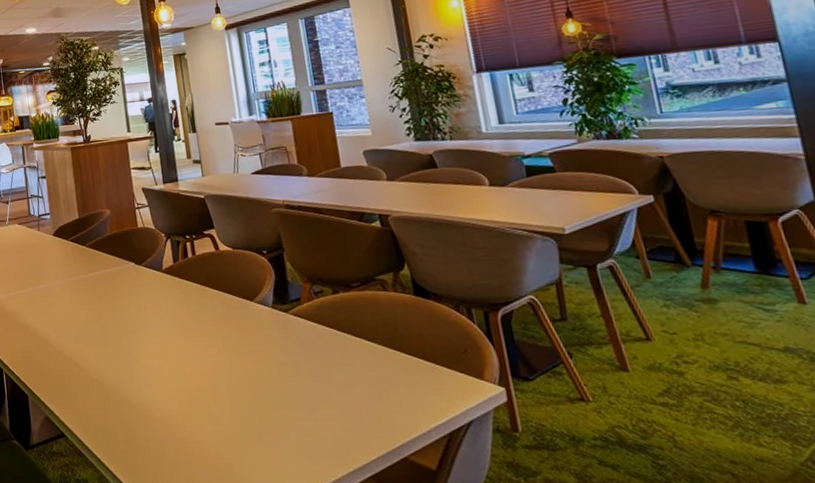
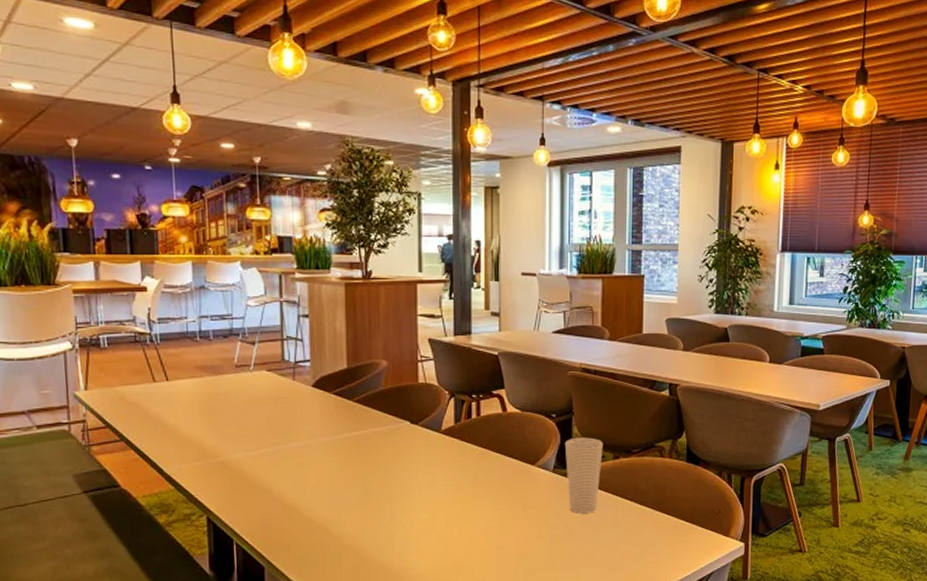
cup: none [279,272,324,351] -> present [564,437,603,514]

